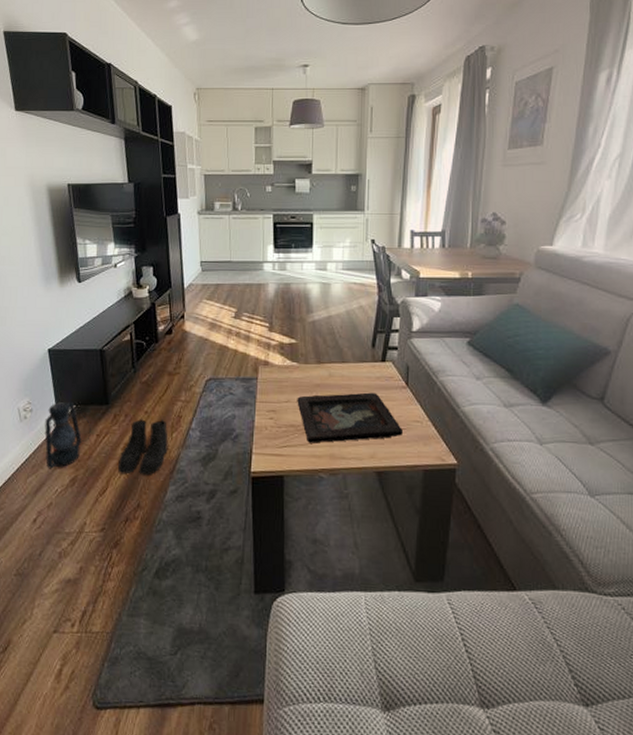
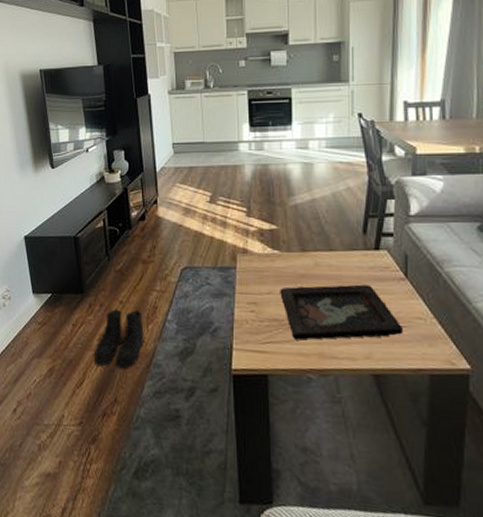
lantern: present [44,400,91,469] -> none [22,288,67,359]

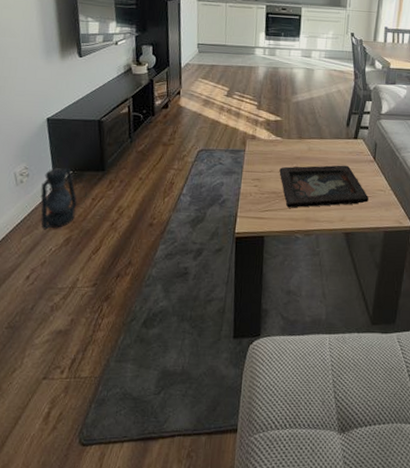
lantern: none [22,288,67,359] -> present [40,166,87,230]
boots: present [95,308,144,369] -> none [112,184,161,236]

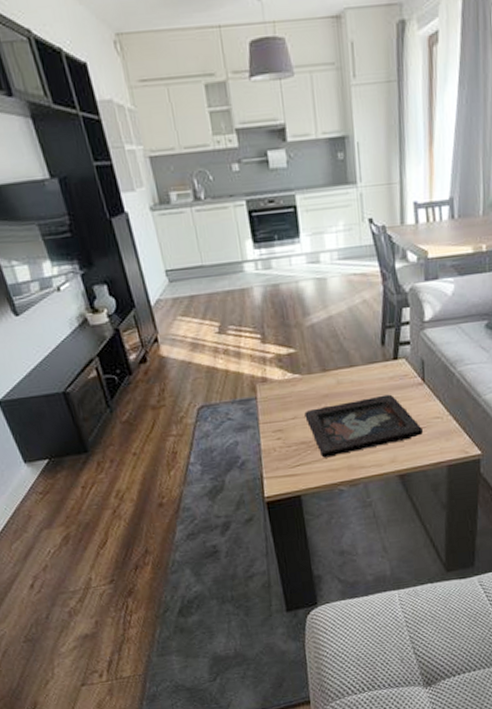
lantern: present [40,166,87,230] -> none [15,454,75,532]

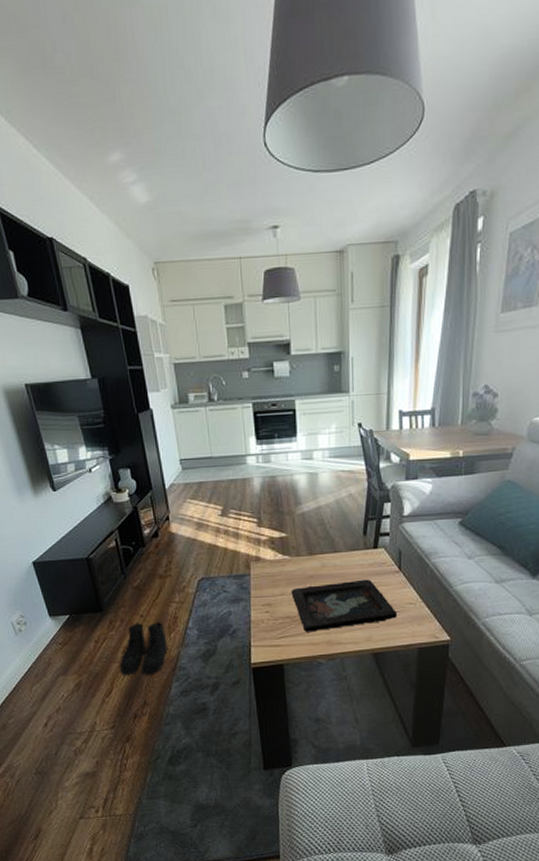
boots: none [113,458,168,523] -> present [120,621,168,676]

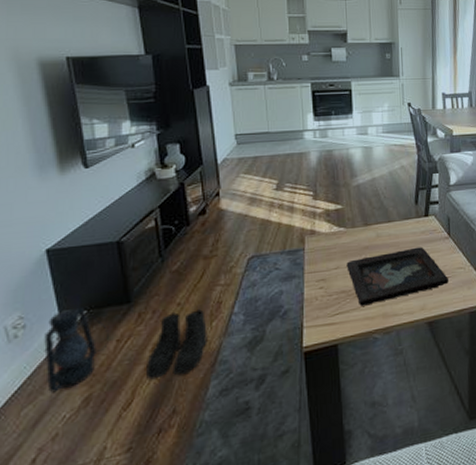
lantern: none [41,610,89,677] -> present [44,305,109,393]

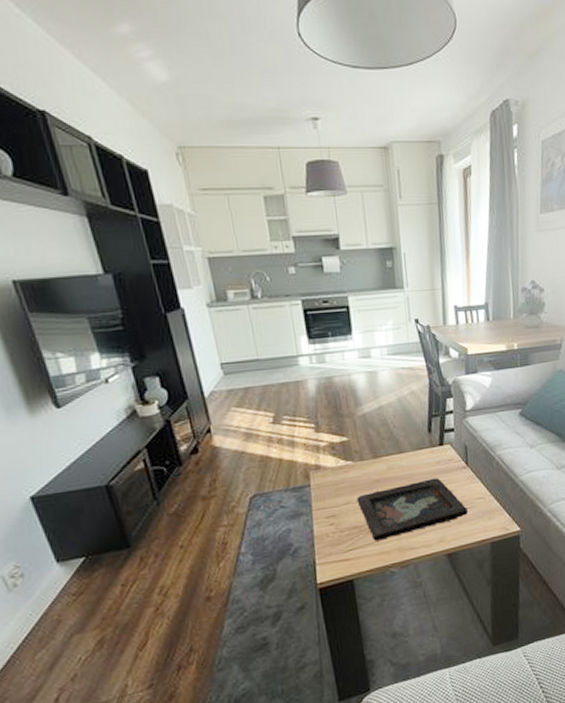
lantern: present [44,305,109,393] -> none [45,552,113,638]
boots: present [147,308,207,380] -> none [156,549,217,621]

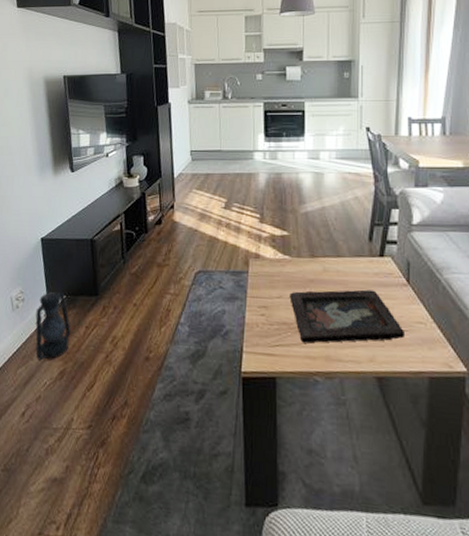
lantern: none [45,552,113,638] -> present [35,290,81,361]

